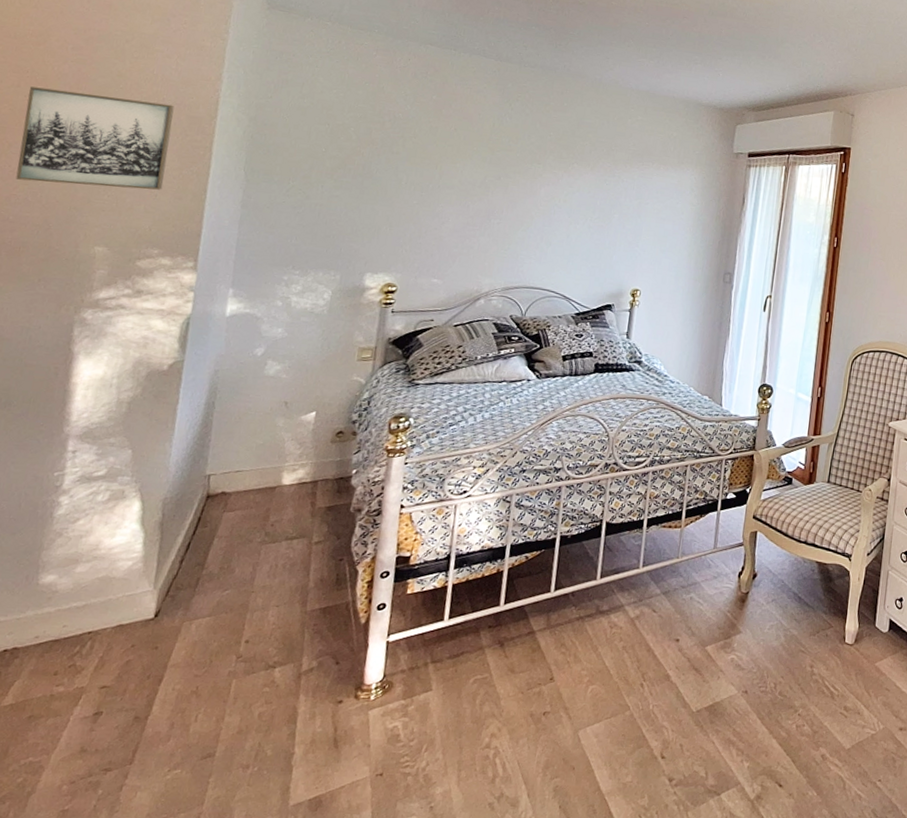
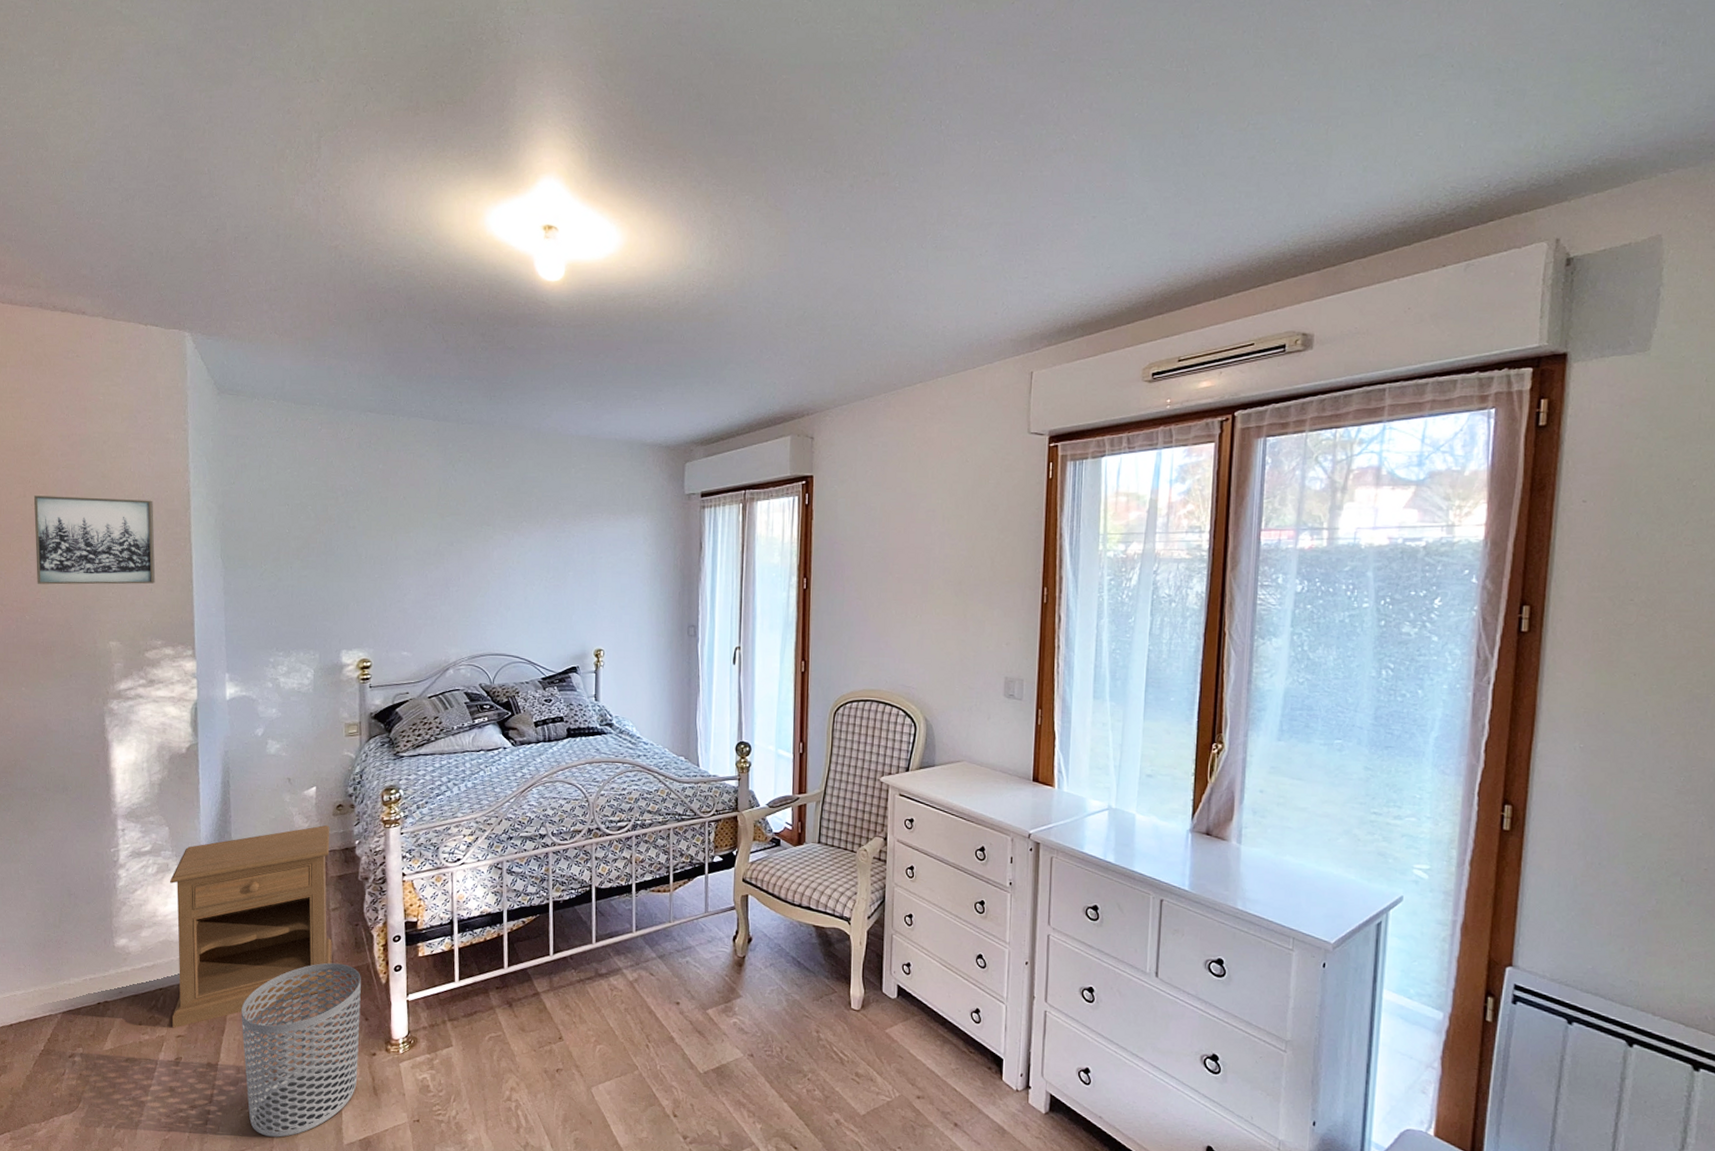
nightstand: none [97,453,326,678] -> present [169,825,332,1028]
waste bin: none [177,601,338,801] -> present [241,962,361,1137]

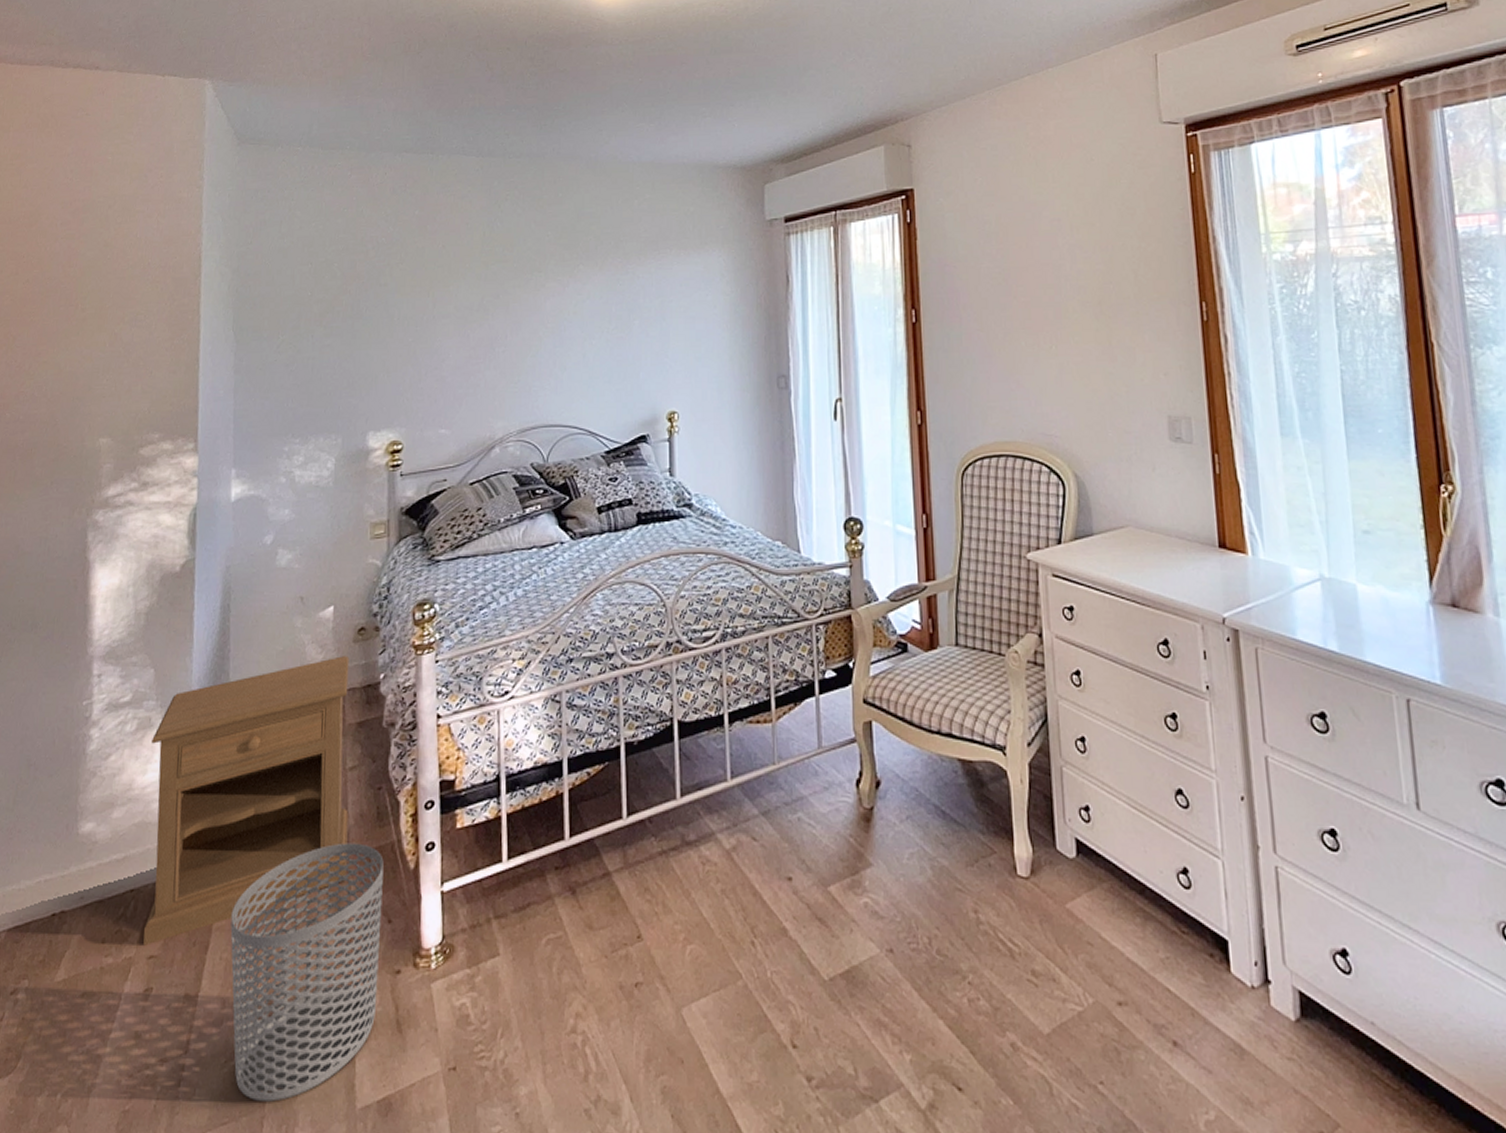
wall art: present [33,495,156,585] -> none [22,268,160,375]

